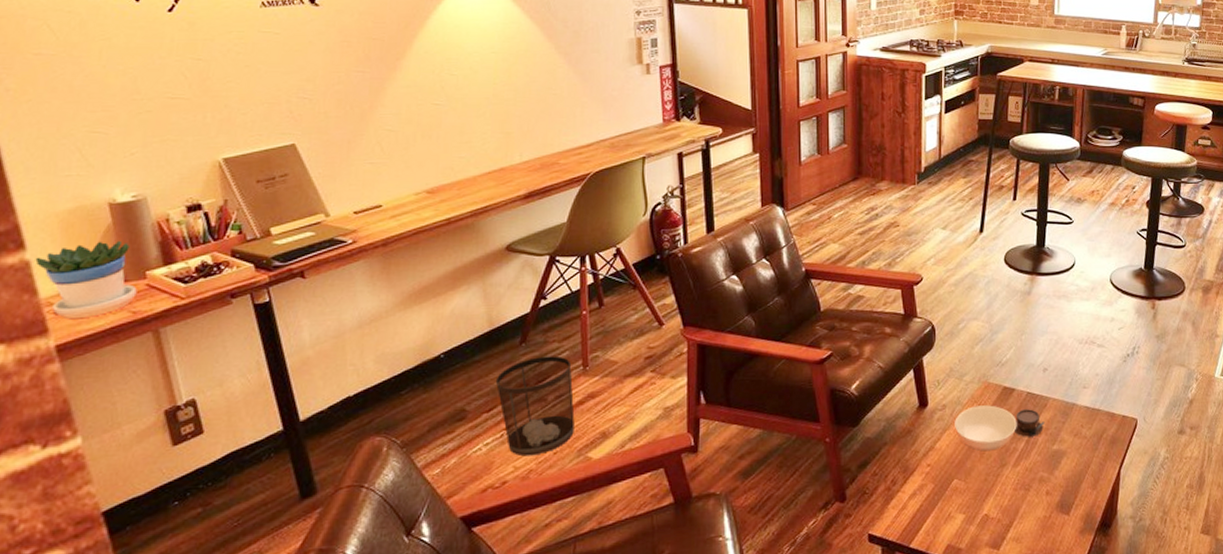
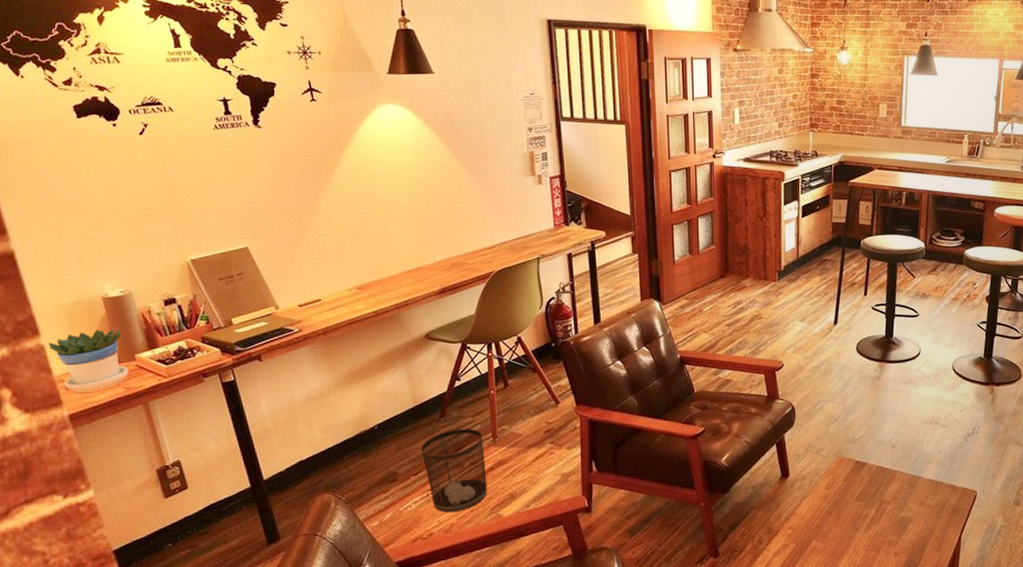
bowl: present [955,405,1017,452] -> none [813,476,869,517]
teacup: present [1015,409,1045,437] -> none [866,481,893,505]

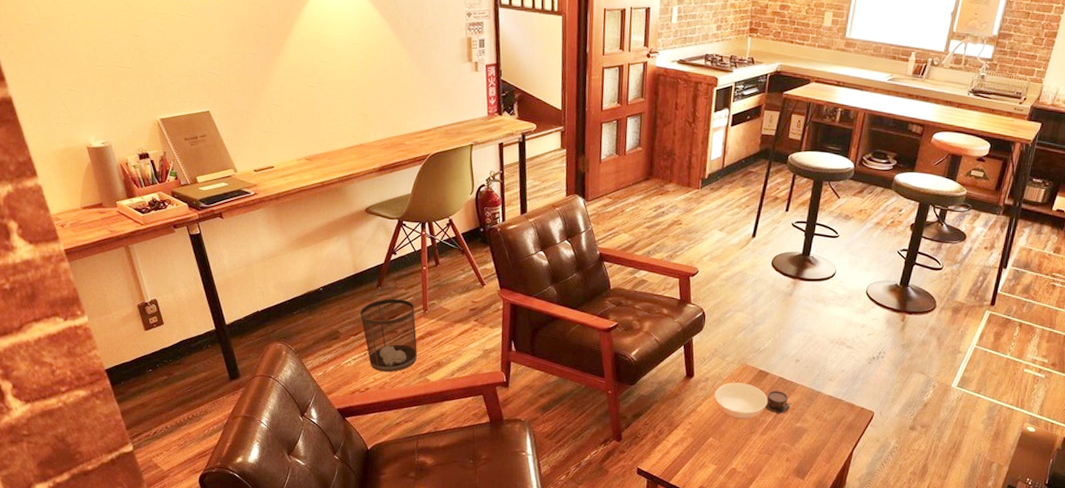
flowerpot: present [48,328,129,394] -> none [45,175,112,232]
bowl: none [813,476,869,517] -> present [714,382,768,420]
teacup: none [866,481,893,505] -> present [765,390,792,414]

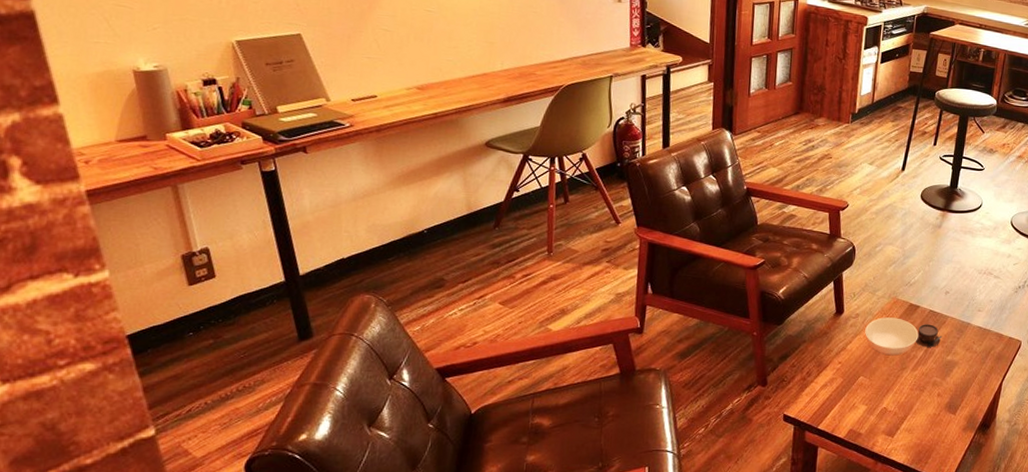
waste bin: present [359,298,417,372] -> none [471,240,539,323]

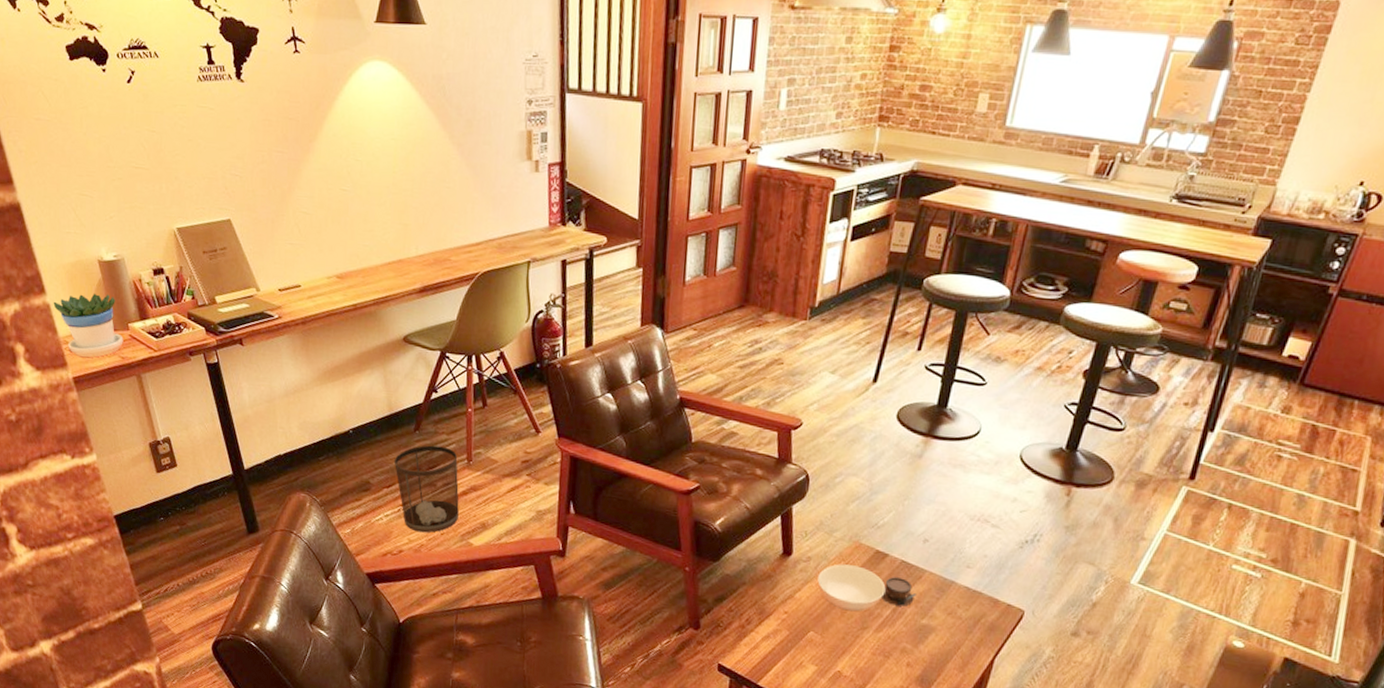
flowerpot: none [67,103,158,170] -> present [53,293,123,358]
waste bin: none [471,240,539,323] -> present [393,445,459,533]

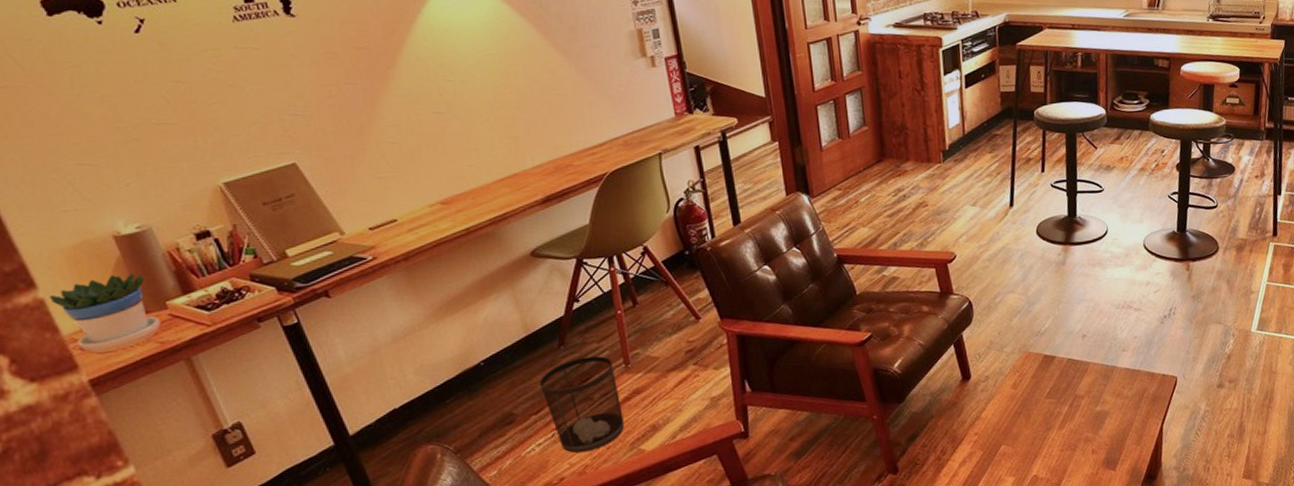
bowl: present [817,564,886,612] -> none [998,373,1060,418]
teacup: present [882,577,916,606] -> none [1057,374,1087,401]

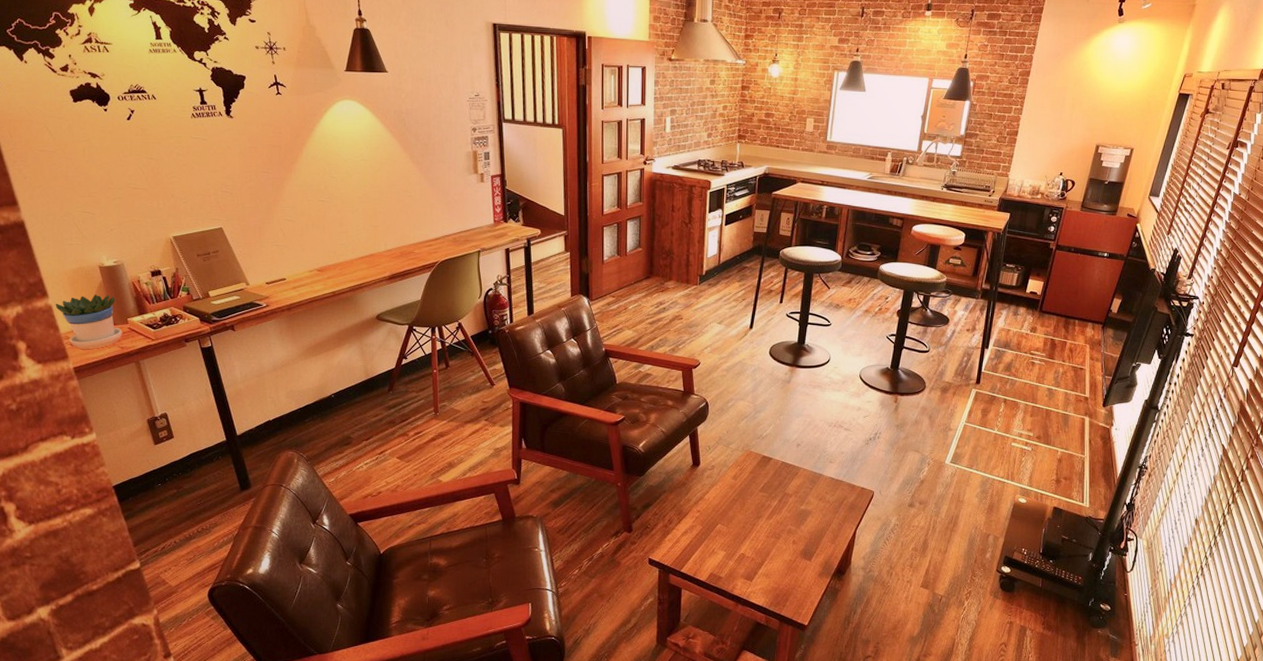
waste bin: present [539,355,624,454] -> none [371,402,429,475]

